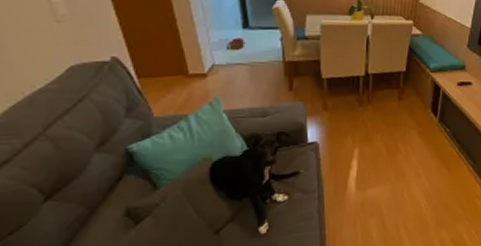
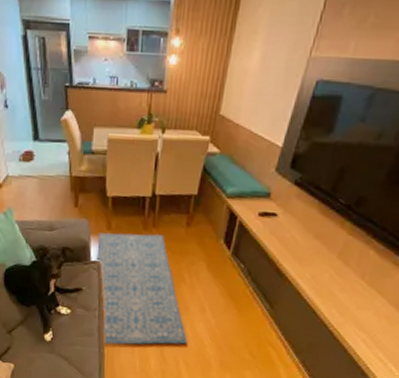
rug: none [314,110,406,225] -> present [96,233,188,345]

